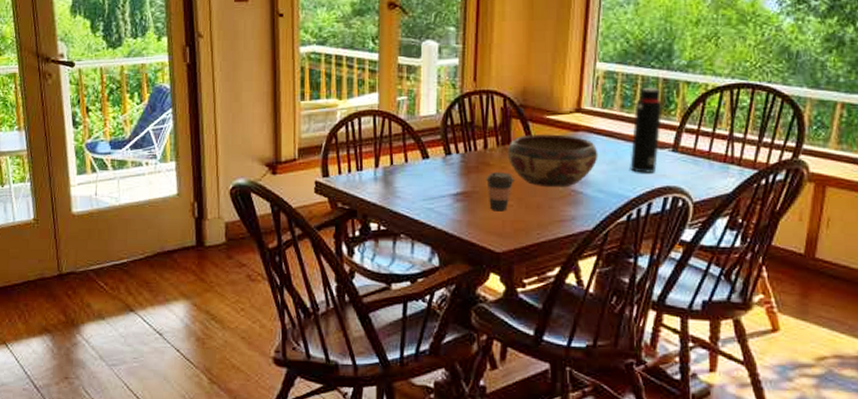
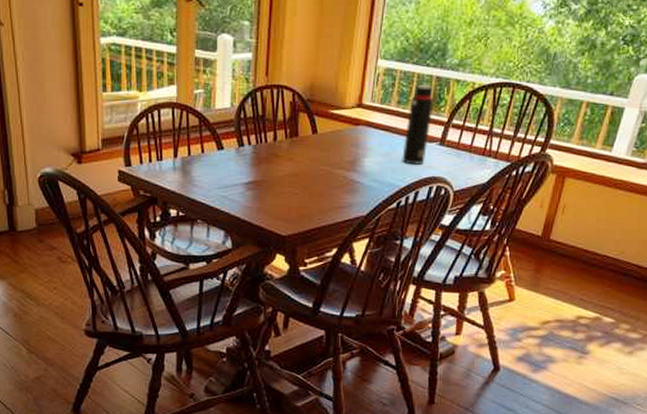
coffee cup: present [486,172,515,212] -> none [275,163,300,199]
decorative bowl: present [507,134,598,188] -> none [294,128,375,177]

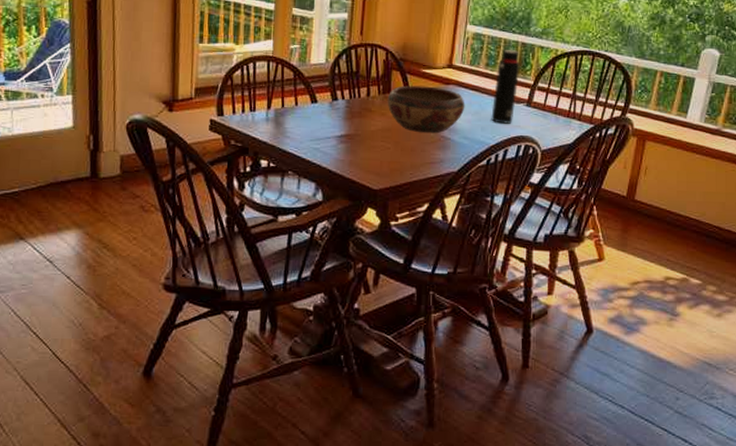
decorative bowl: none [294,128,375,177] -> present [387,85,465,134]

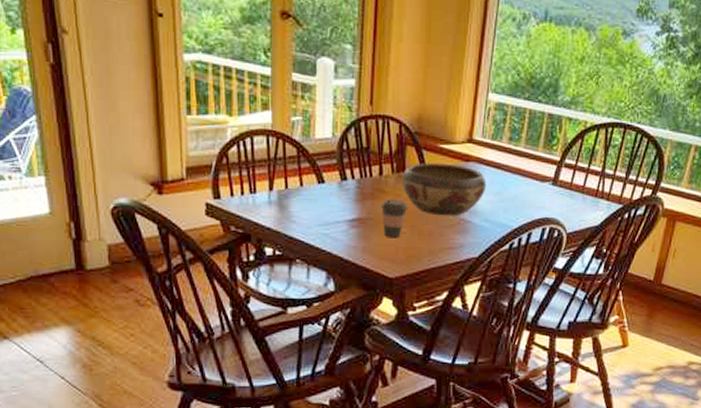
coffee cup: none [367,118,393,153] -> present [381,199,408,238]
water bottle: present [491,49,520,124] -> none [514,120,546,205]

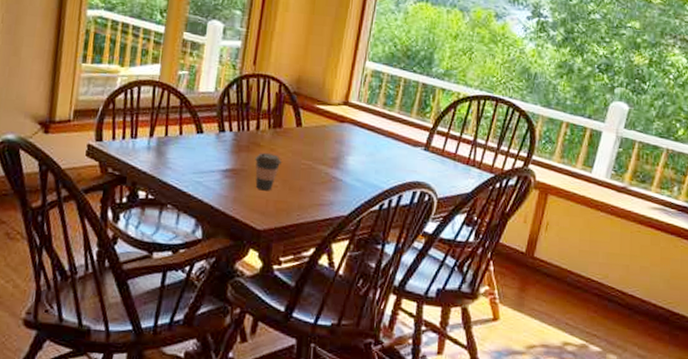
decorative bowl: present [401,163,487,216] -> none [277,120,360,174]

